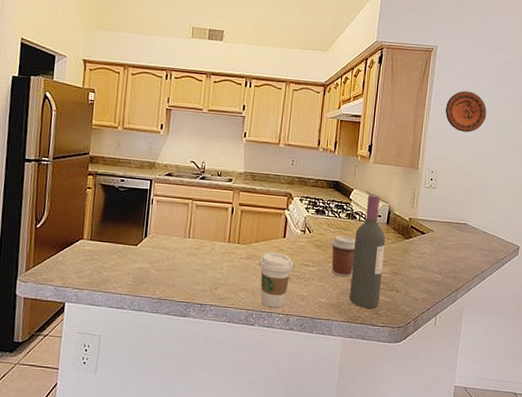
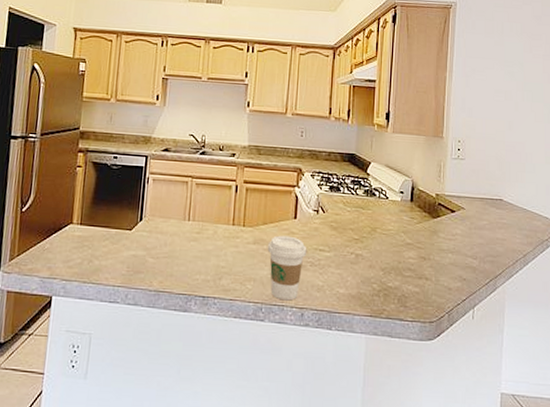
coffee cup: present [331,235,356,277] -> none [348,215,377,263]
wine bottle: present [349,194,386,309] -> none [372,168,410,300]
decorative plate: present [445,90,487,133] -> none [469,50,517,96]

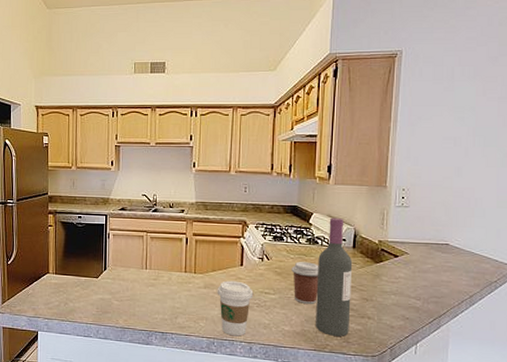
coffee cup: none [348,215,377,263] -> present [291,262,319,304]
wine bottle: none [372,168,410,300] -> present [316,217,353,337]

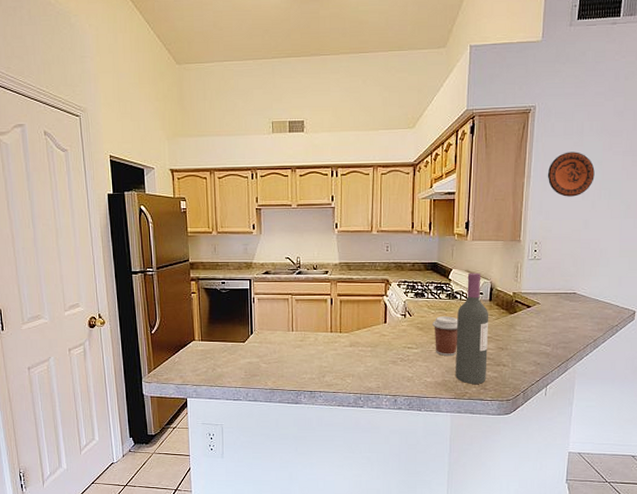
coffee cup: present [217,280,254,337] -> none [362,338,397,390]
decorative plate: none [415,97,467,143] -> present [547,152,595,197]

